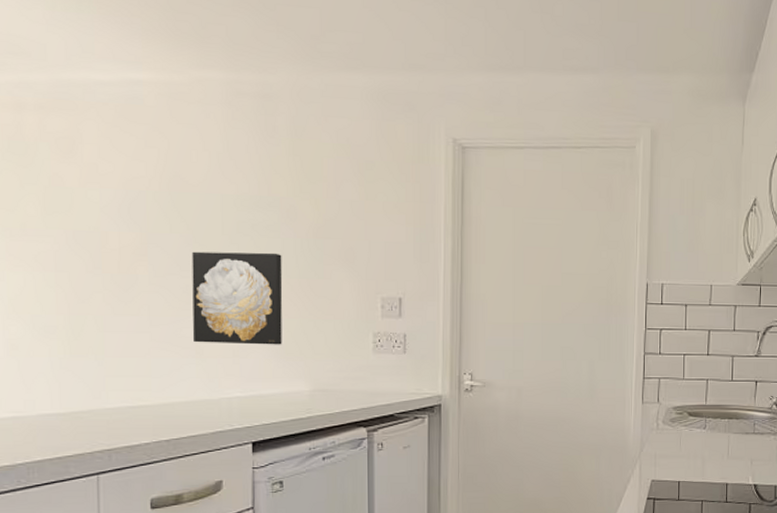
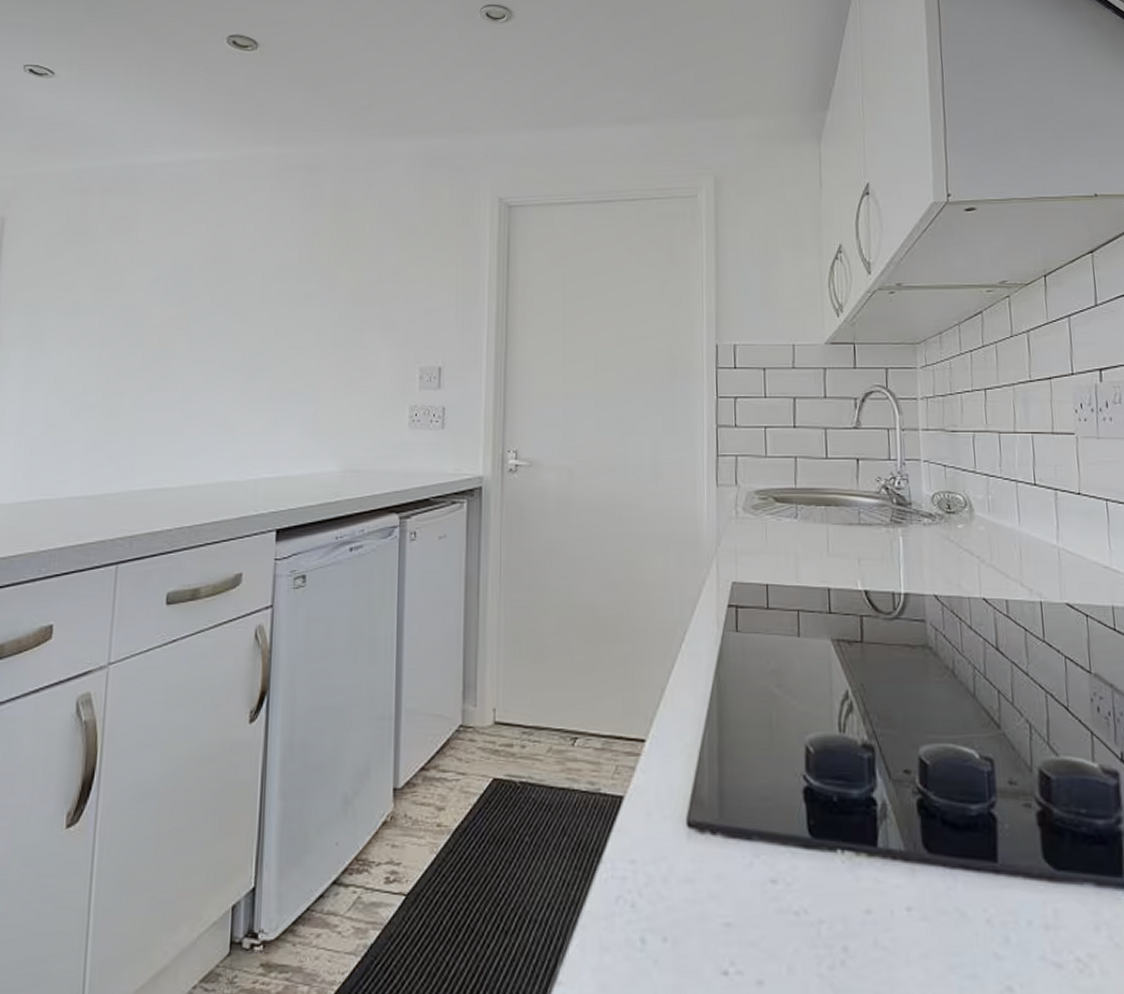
wall art: present [191,251,283,345] -> none [224,323,320,421]

